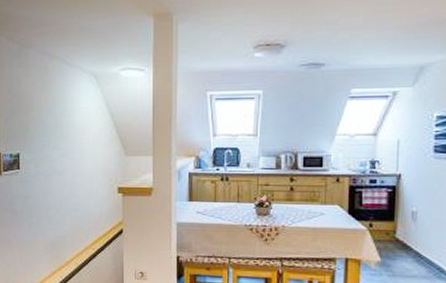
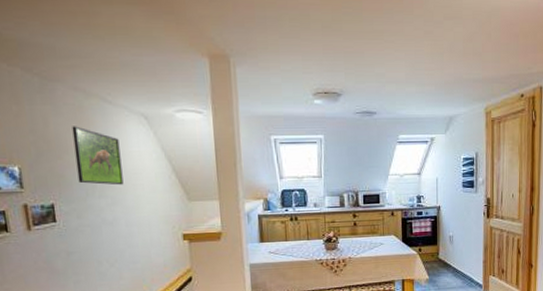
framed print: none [38,85,73,139] -> present [72,126,124,185]

